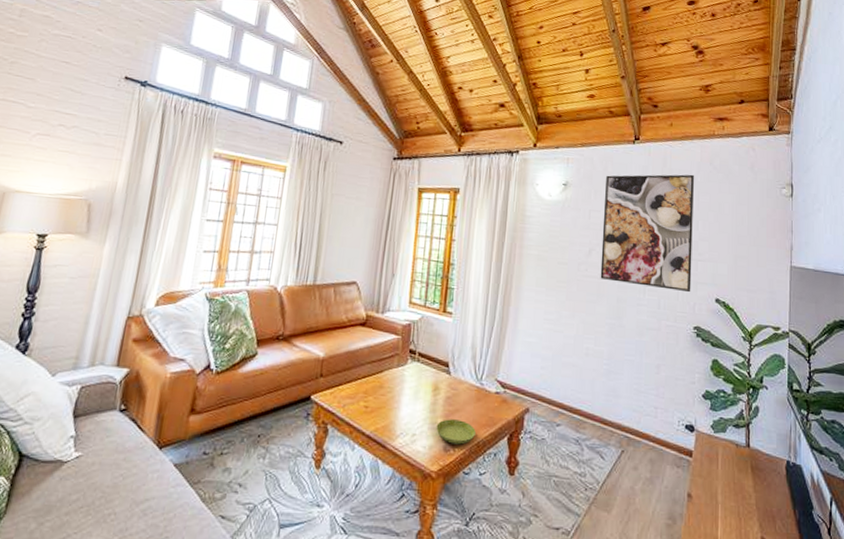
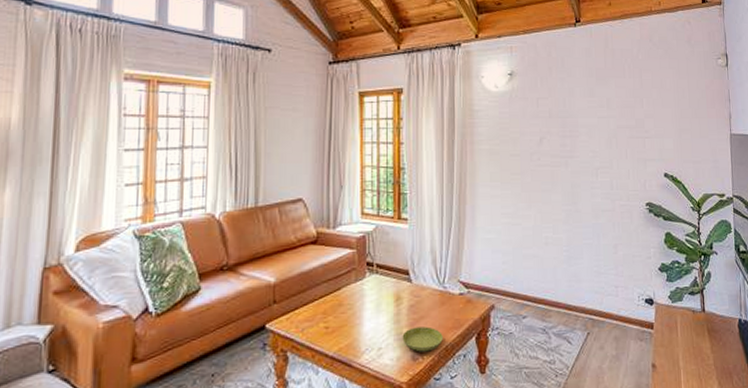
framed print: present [600,174,694,293] -> none [550,52,641,171]

